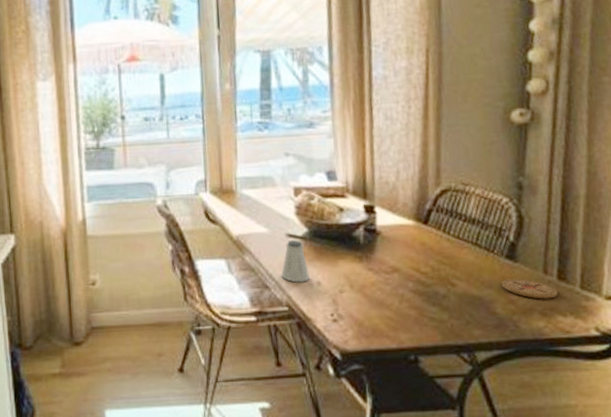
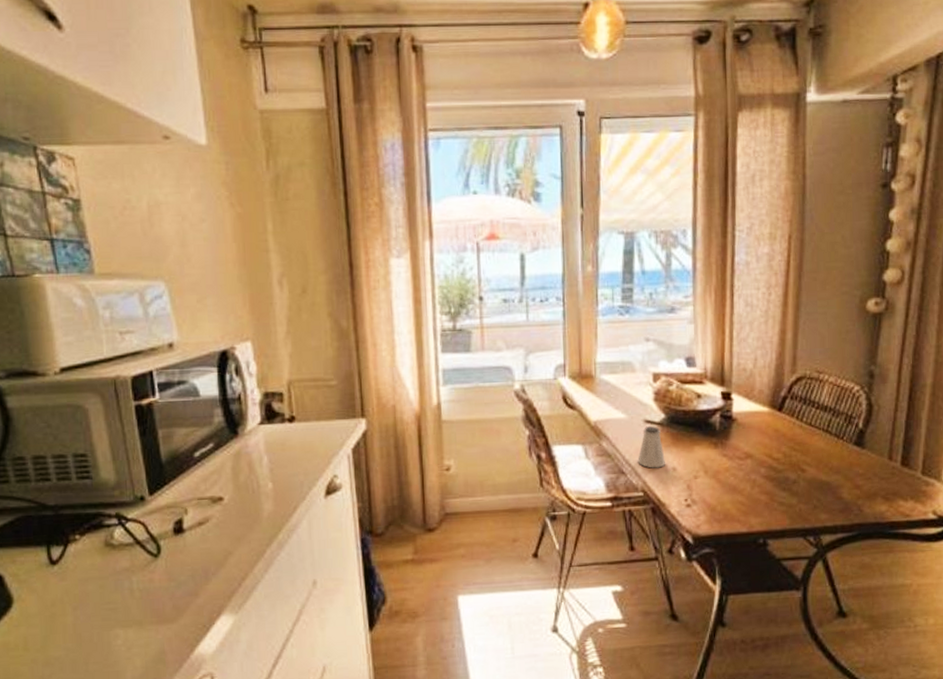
coaster: present [501,278,558,299] -> none [849,464,901,484]

